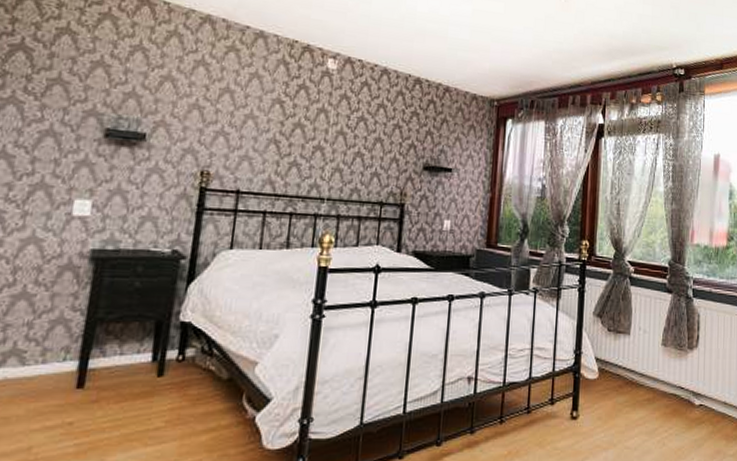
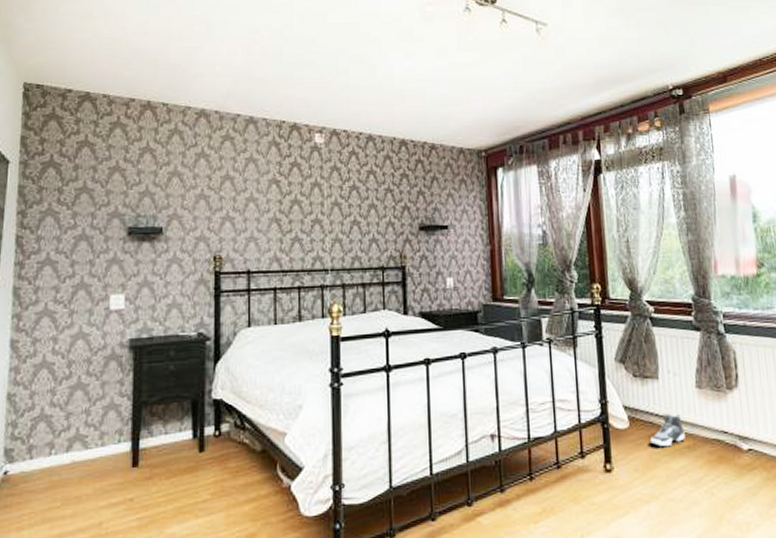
sneaker: none [615,366,647,399] -> present [649,412,685,447]

